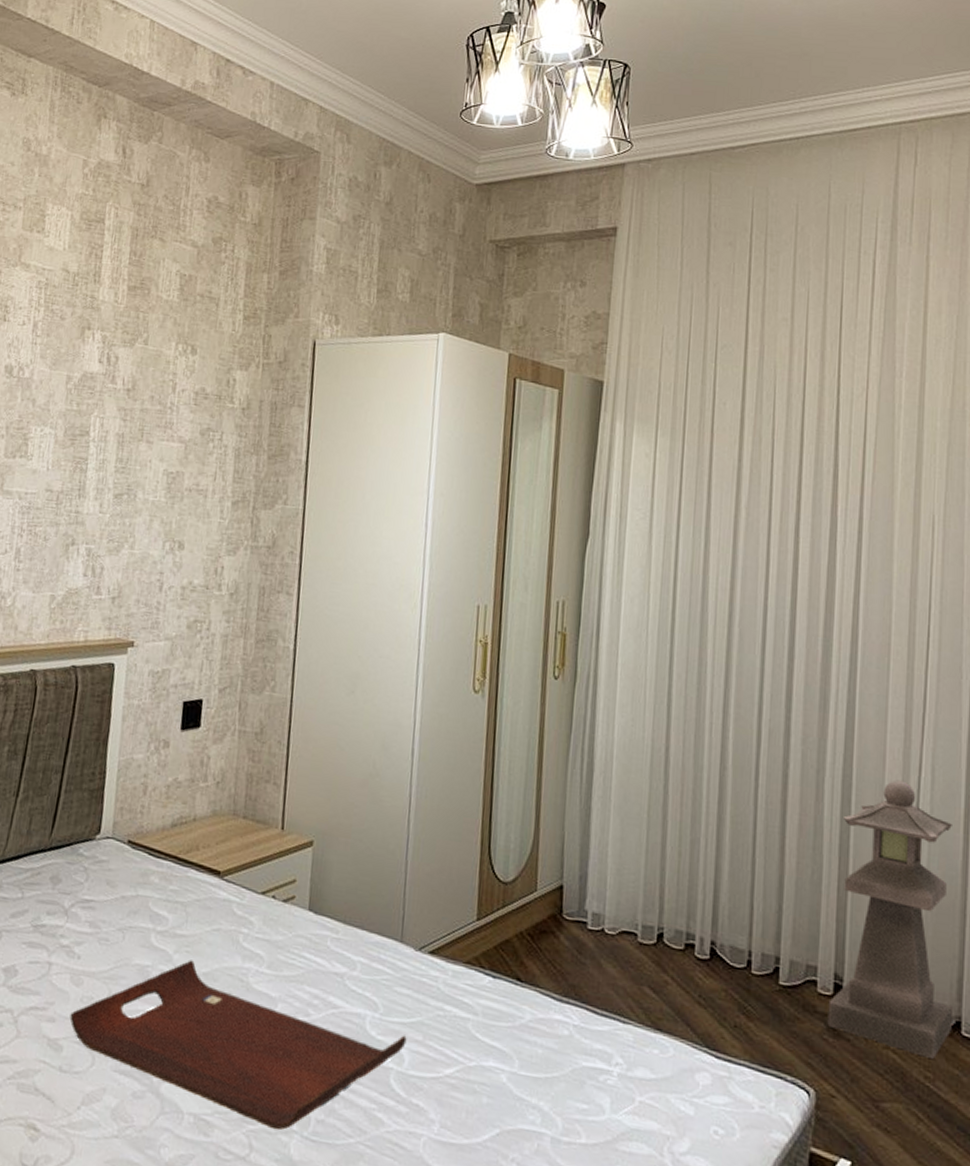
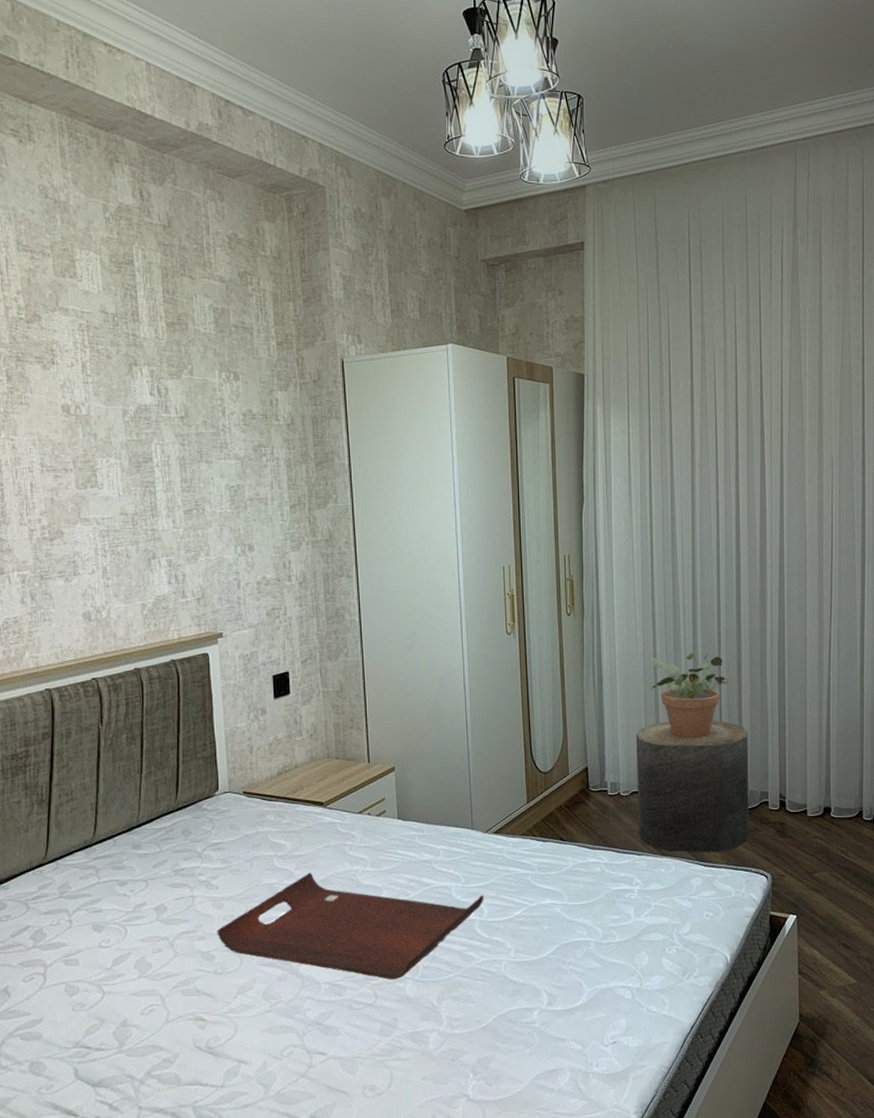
stool: none [625,840,793,1042] -> present [635,720,749,852]
potted plant: none [647,749,770,872] -> present [642,651,729,738]
lantern: present [827,779,952,1059] -> none [777,653,857,838]

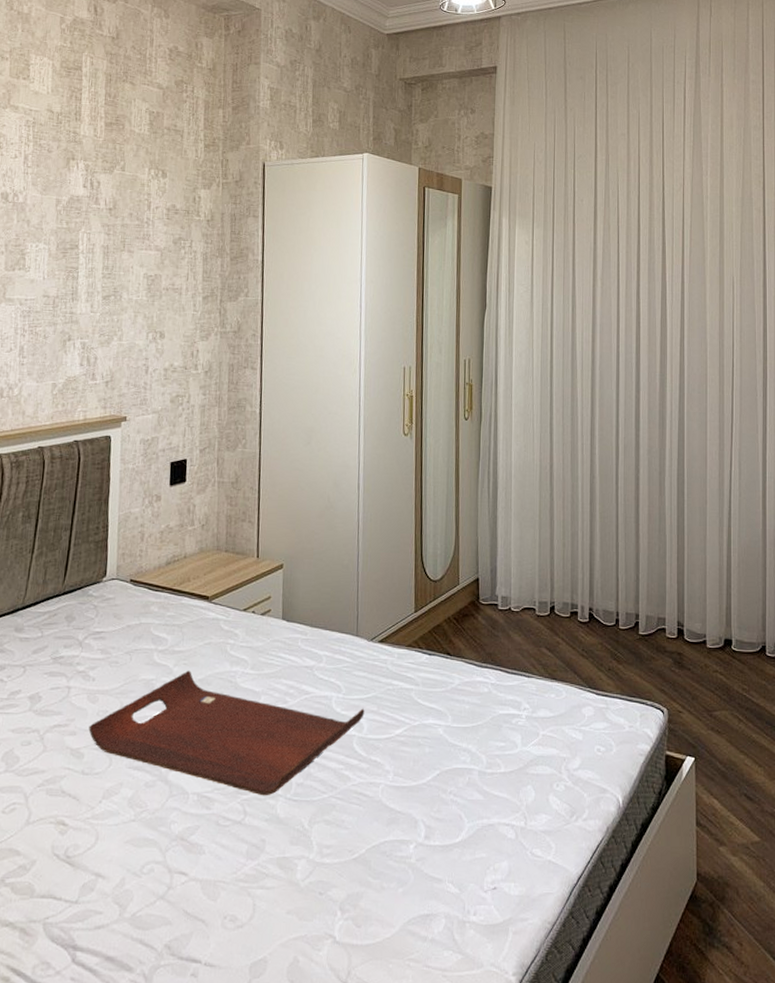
stool: present [635,720,749,852] -> none [528,535,646,679]
potted plant: present [642,651,729,738] -> none [537,464,627,555]

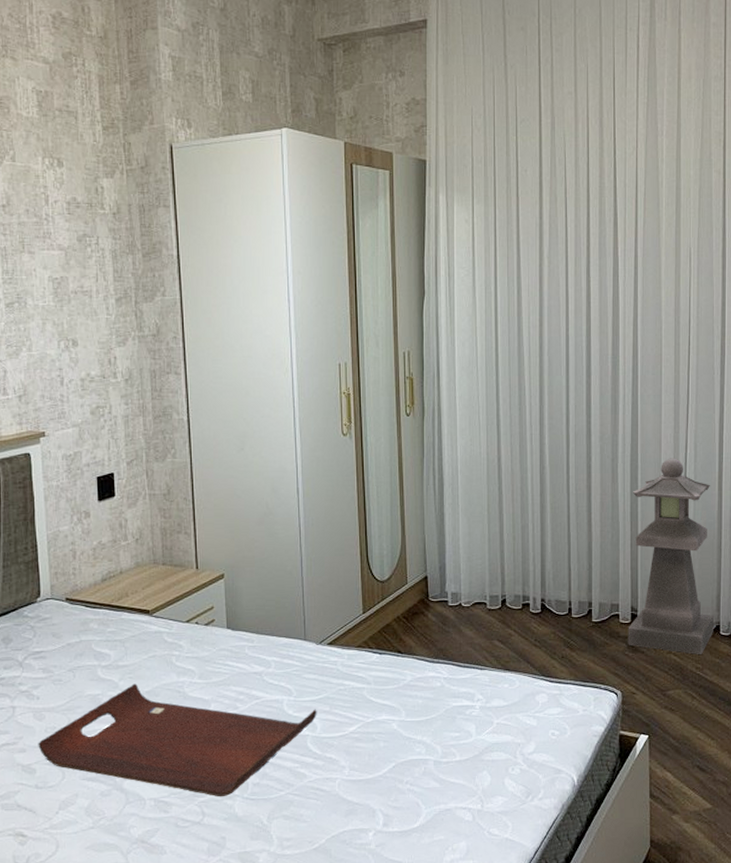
lantern: none [674,474,759,675] -> present [628,458,714,654]

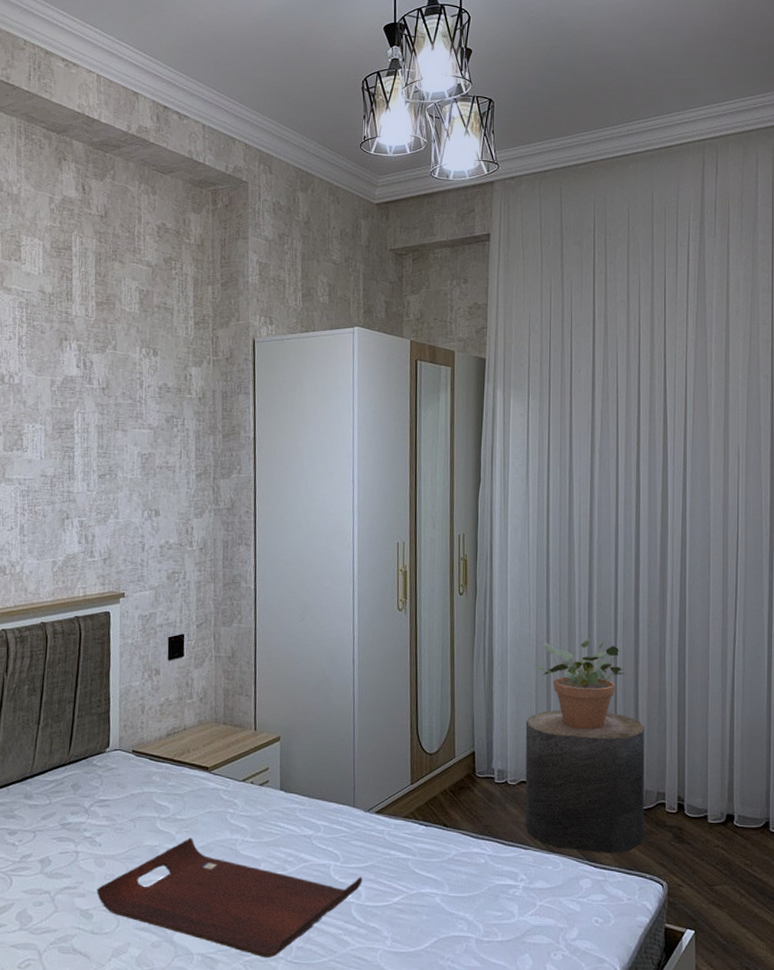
stool: none [478,527,598,667] -> present [525,710,645,853]
potted plant: none [485,455,578,546] -> present [534,639,626,729]
lantern: present [628,458,714,654] -> none [674,649,763,850]

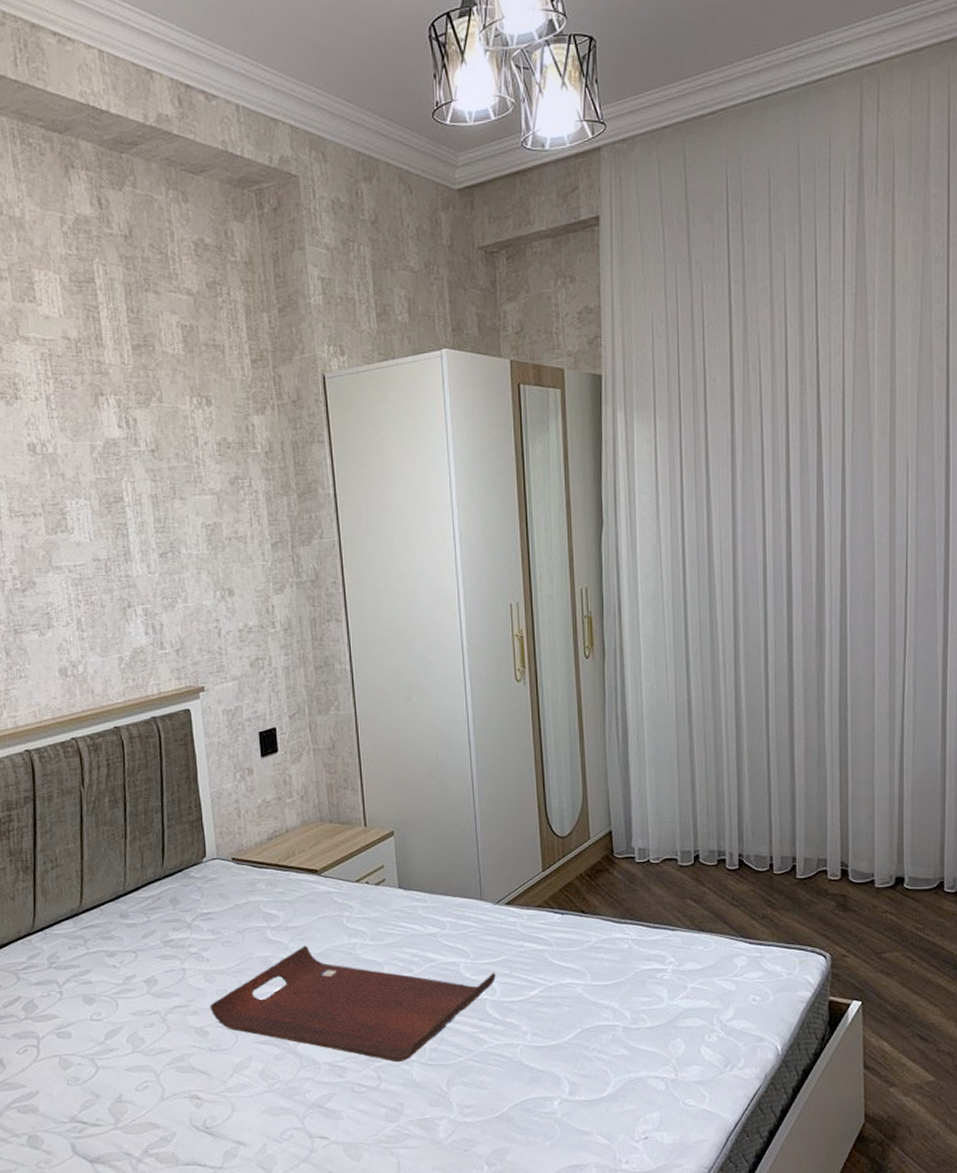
stool: present [525,710,645,853] -> none [667,776,803,928]
potted plant: present [534,639,626,729] -> none [674,696,779,797]

